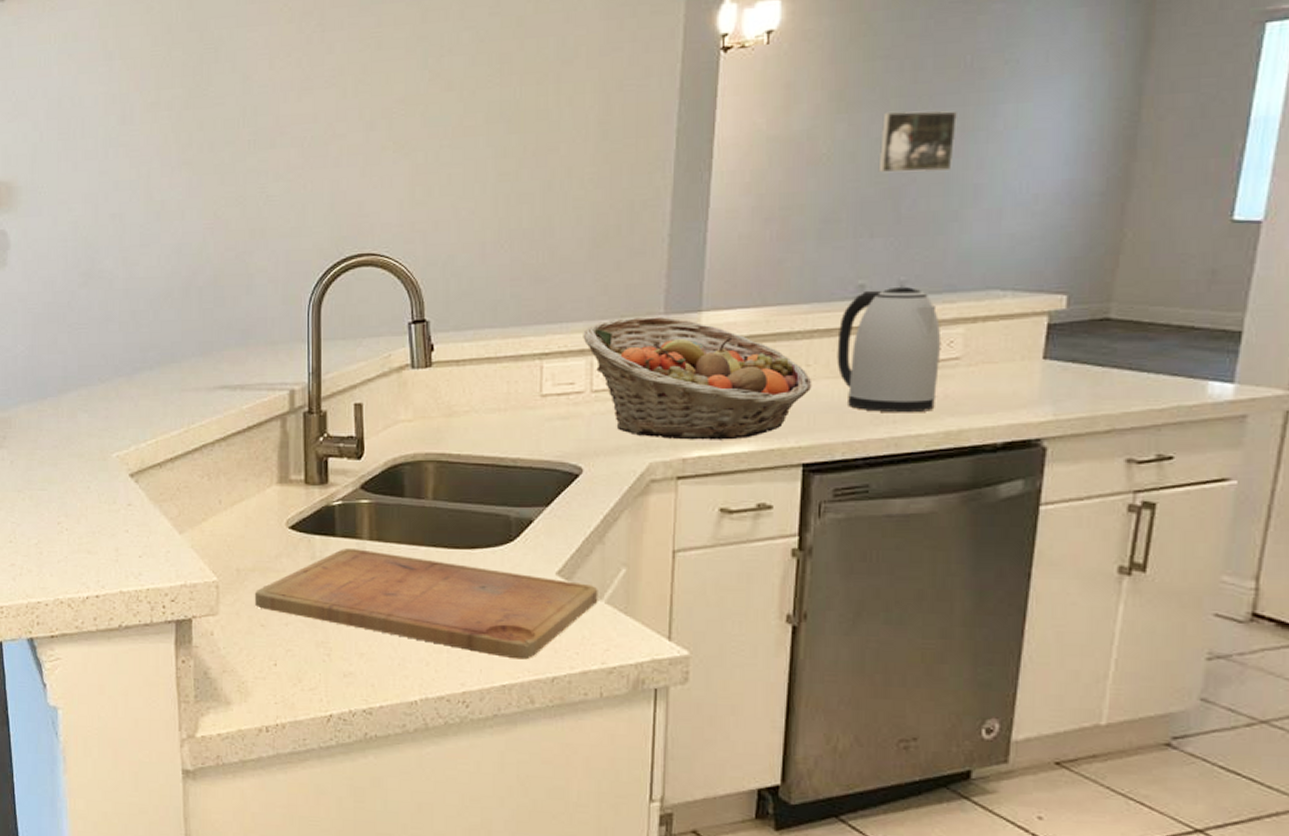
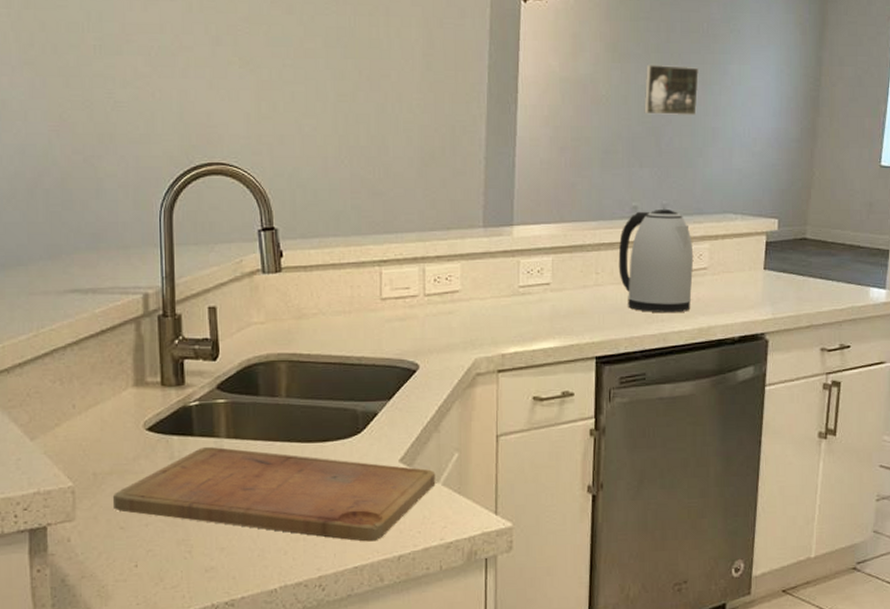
fruit basket: present [583,316,812,440] -> none [415,229,601,338]

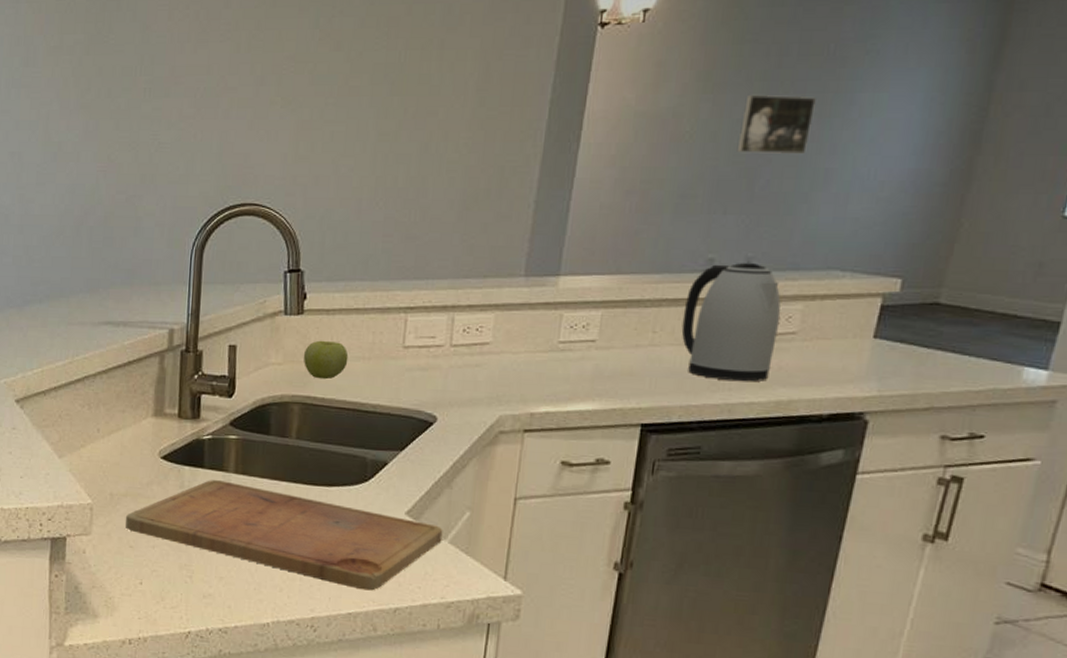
apple: none [285,297,330,336] -> present [303,340,349,380]

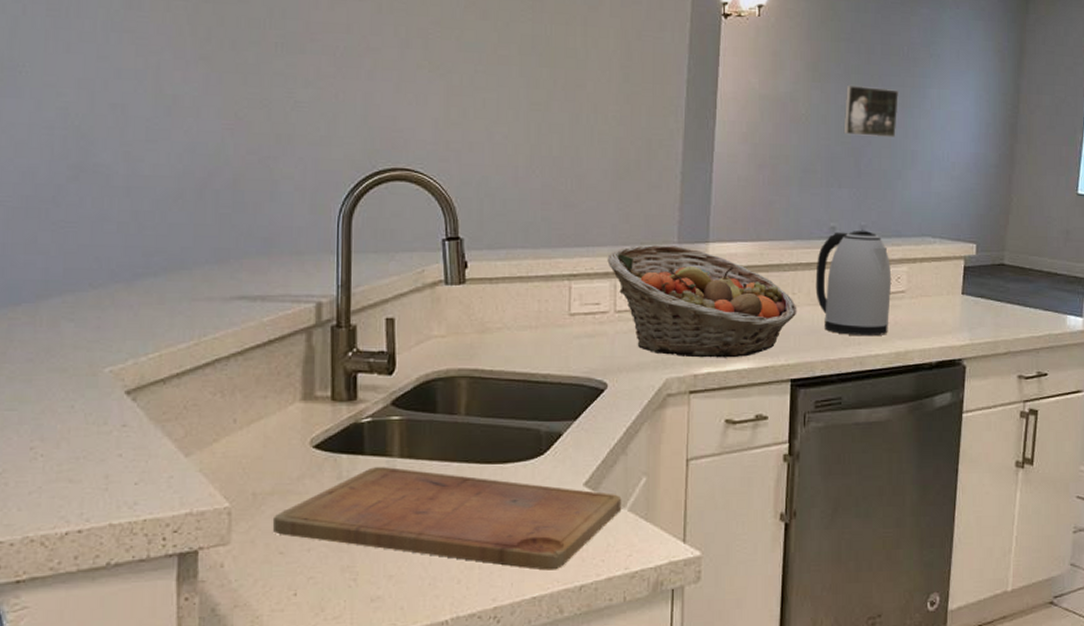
apple: present [303,340,349,380] -> none [467,310,515,351]
fruit basket: none [446,277,657,398] -> present [607,244,797,358]

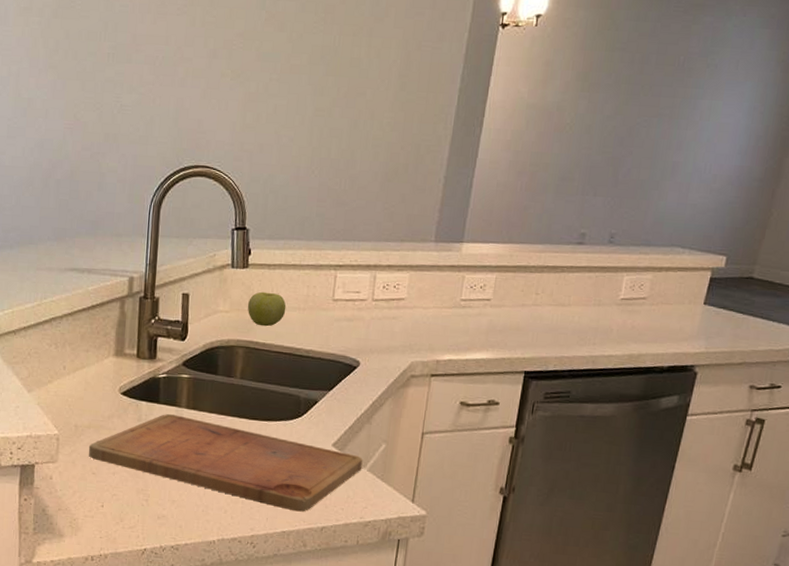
apple: none [467,310,515,351] -> present [247,291,286,327]
fruit basket: present [607,244,797,358] -> none [370,242,539,348]
kettle: present [815,231,892,337] -> none [558,238,636,338]
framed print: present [843,84,898,138] -> none [606,95,668,149]

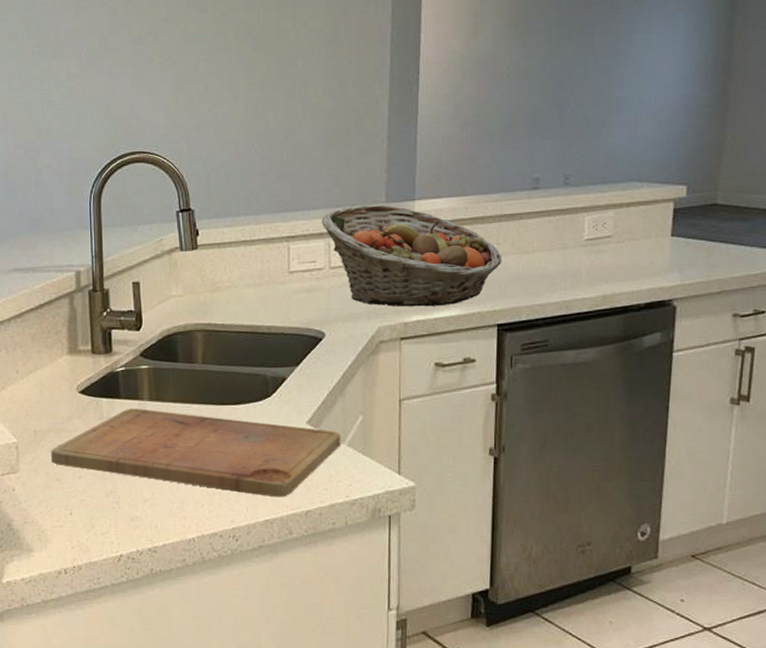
apple: present [247,291,286,327] -> none [201,271,242,307]
fruit basket: none [370,242,539,348] -> present [321,204,502,307]

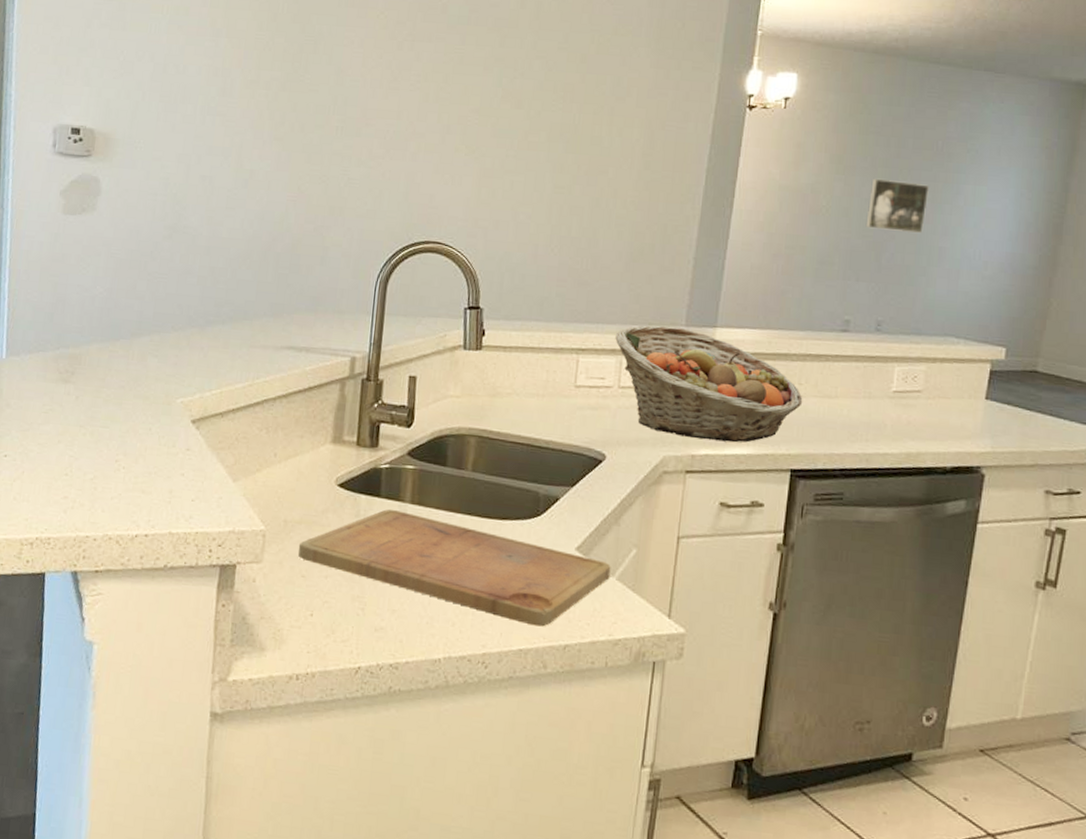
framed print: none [546,38,602,88] -> present [865,178,929,233]

